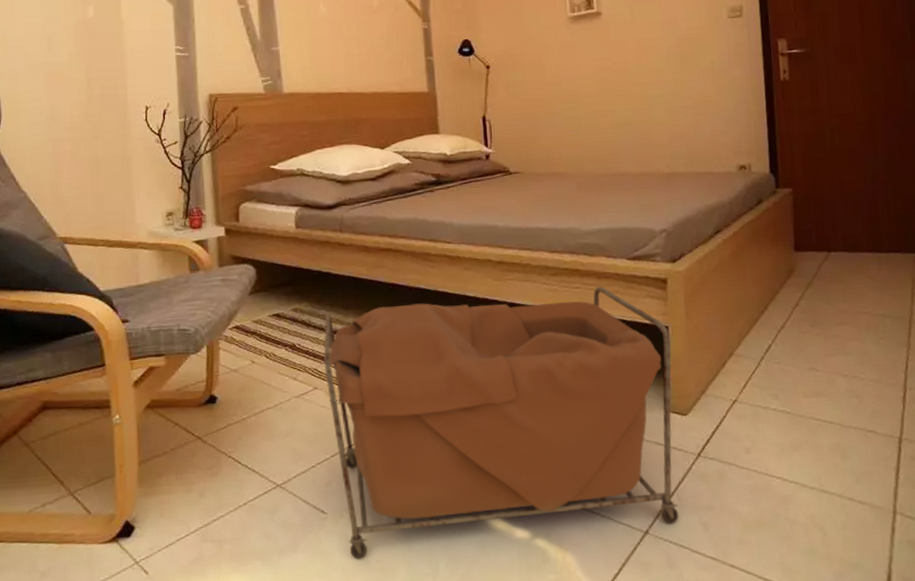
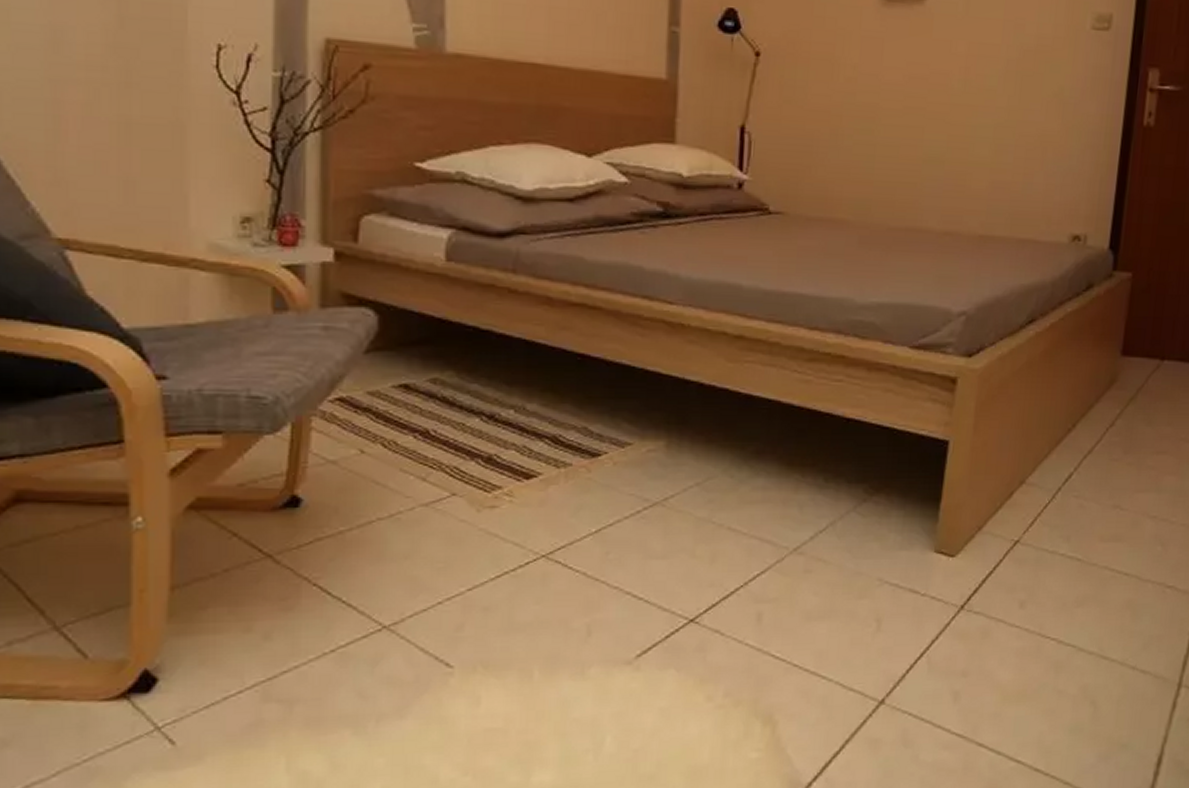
laundry basket: present [323,287,679,560] -> none [469,382,950,729]

